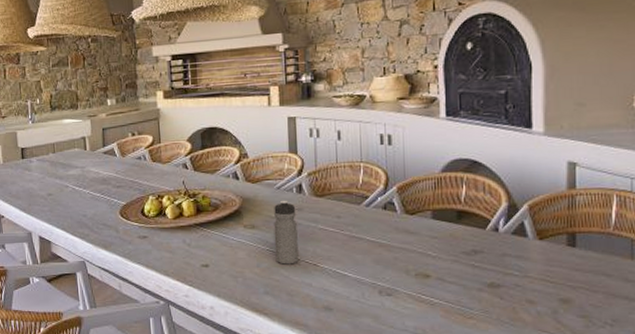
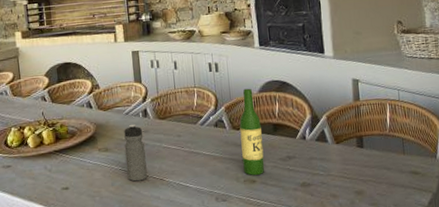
wine bottle: none [414,166,443,269] -> present [239,88,265,176]

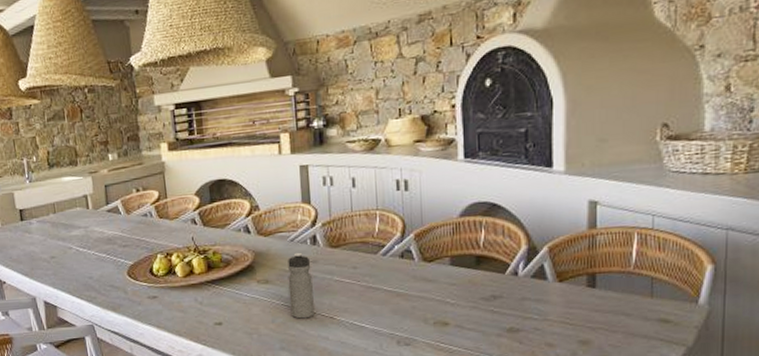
wine bottle: present [239,88,265,176] -> none [432,211,461,317]

